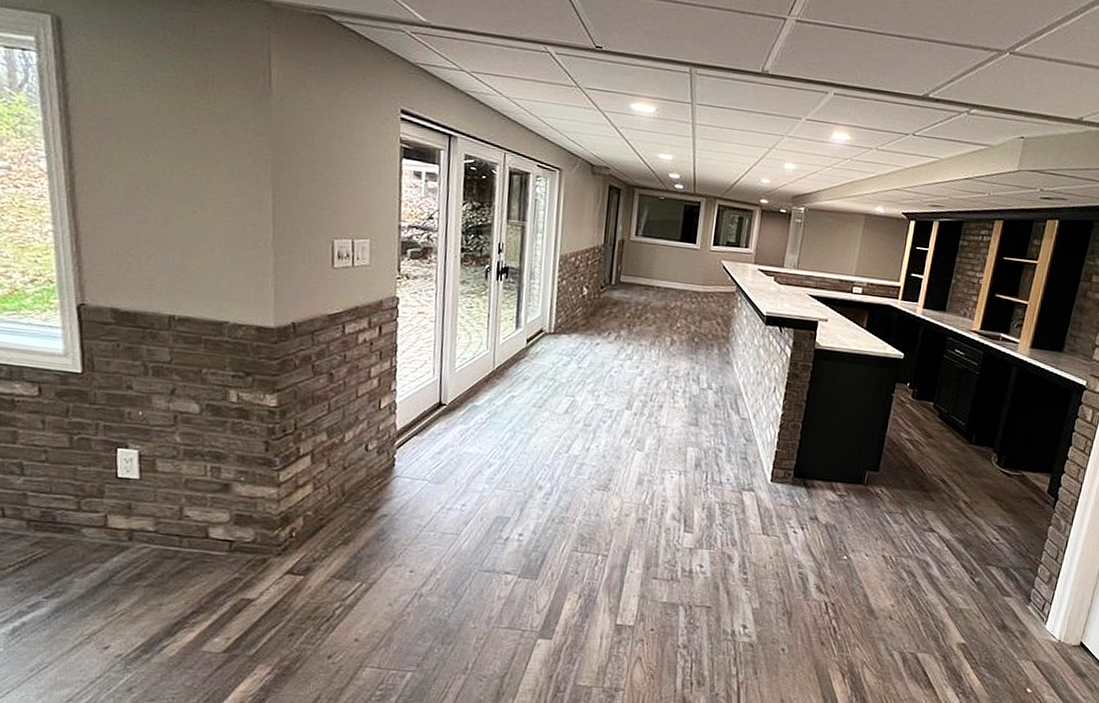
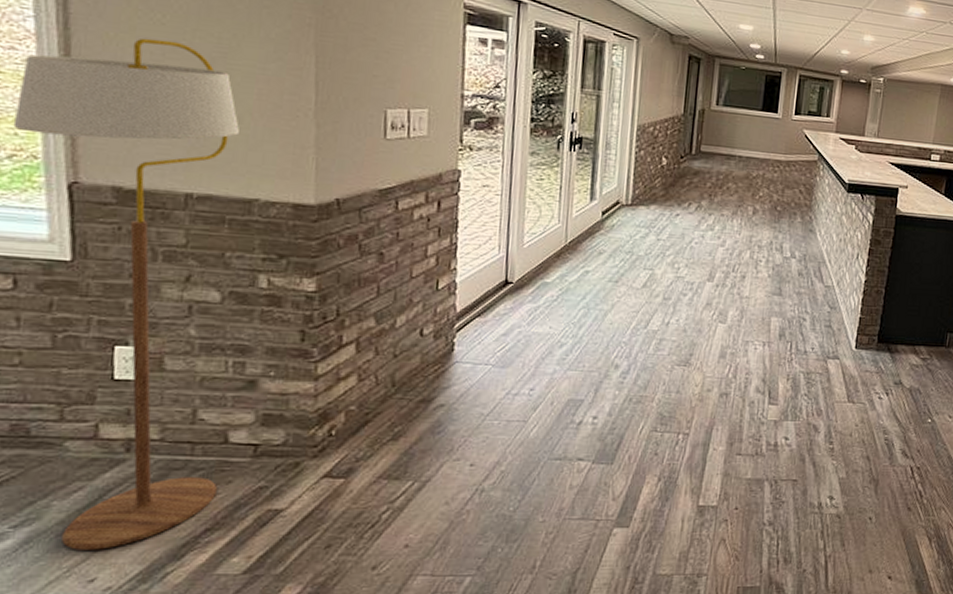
floor lamp: none [33,175,212,622] -> present [13,37,241,550]

